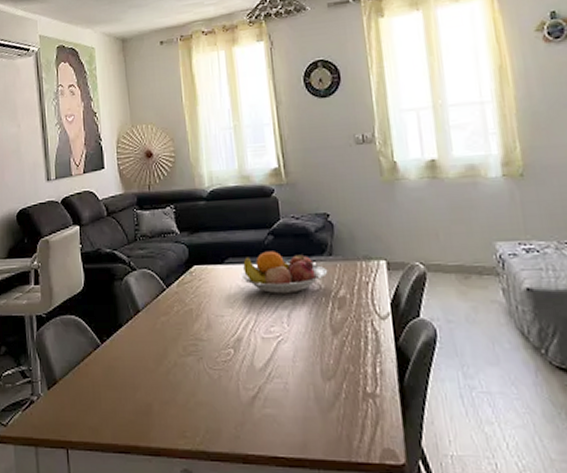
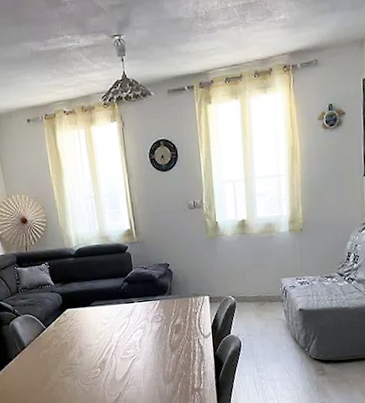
fruit bowl: present [239,251,328,294] -> none [103,294,168,326]

